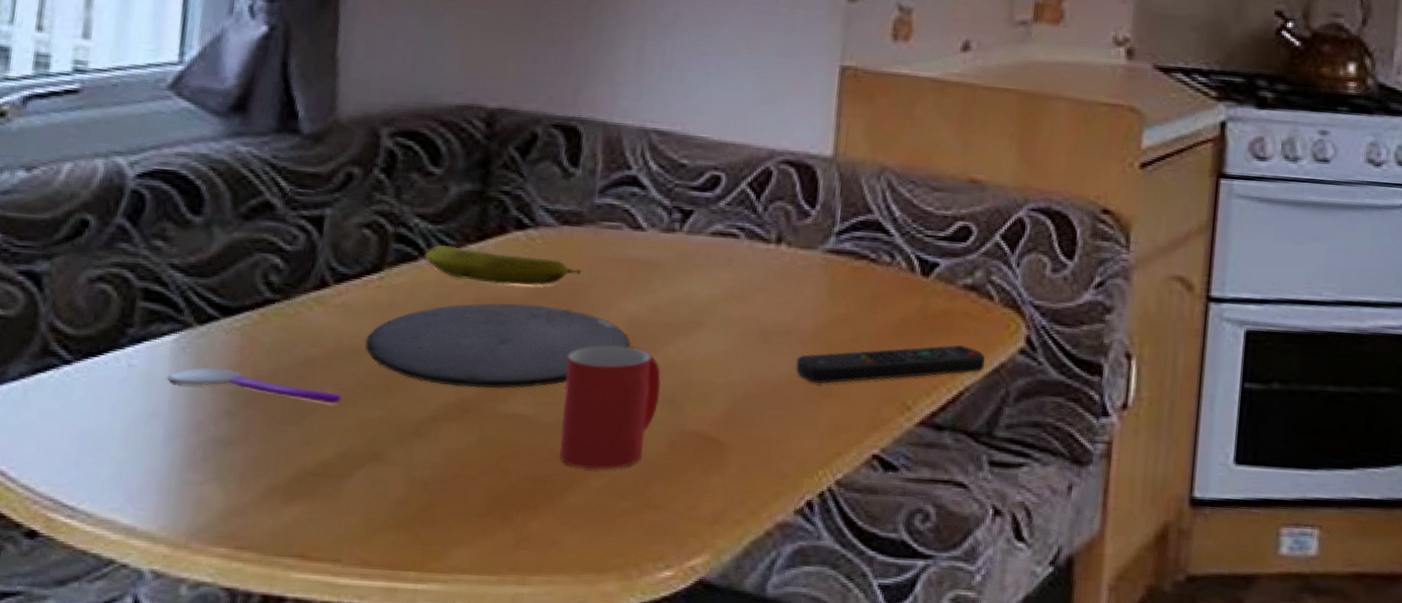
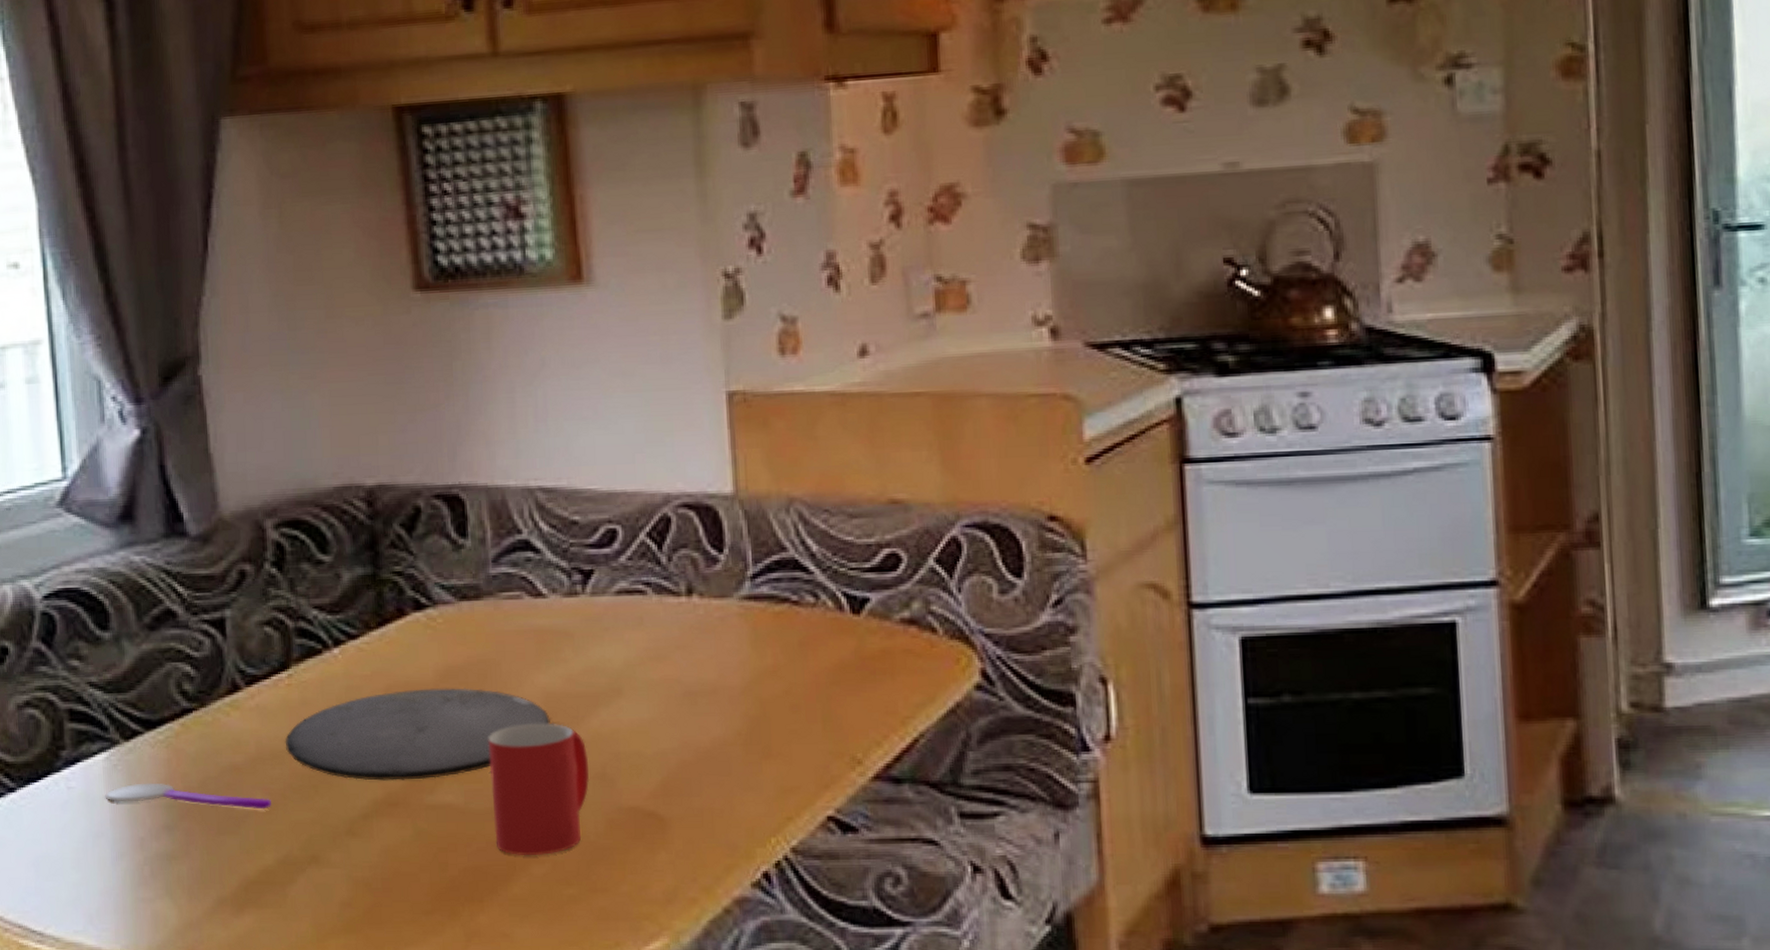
fruit: present [424,244,582,286] -> none [328,634,488,671]
remote control: present [796,345,985,384] -> none [728,687,937,744]

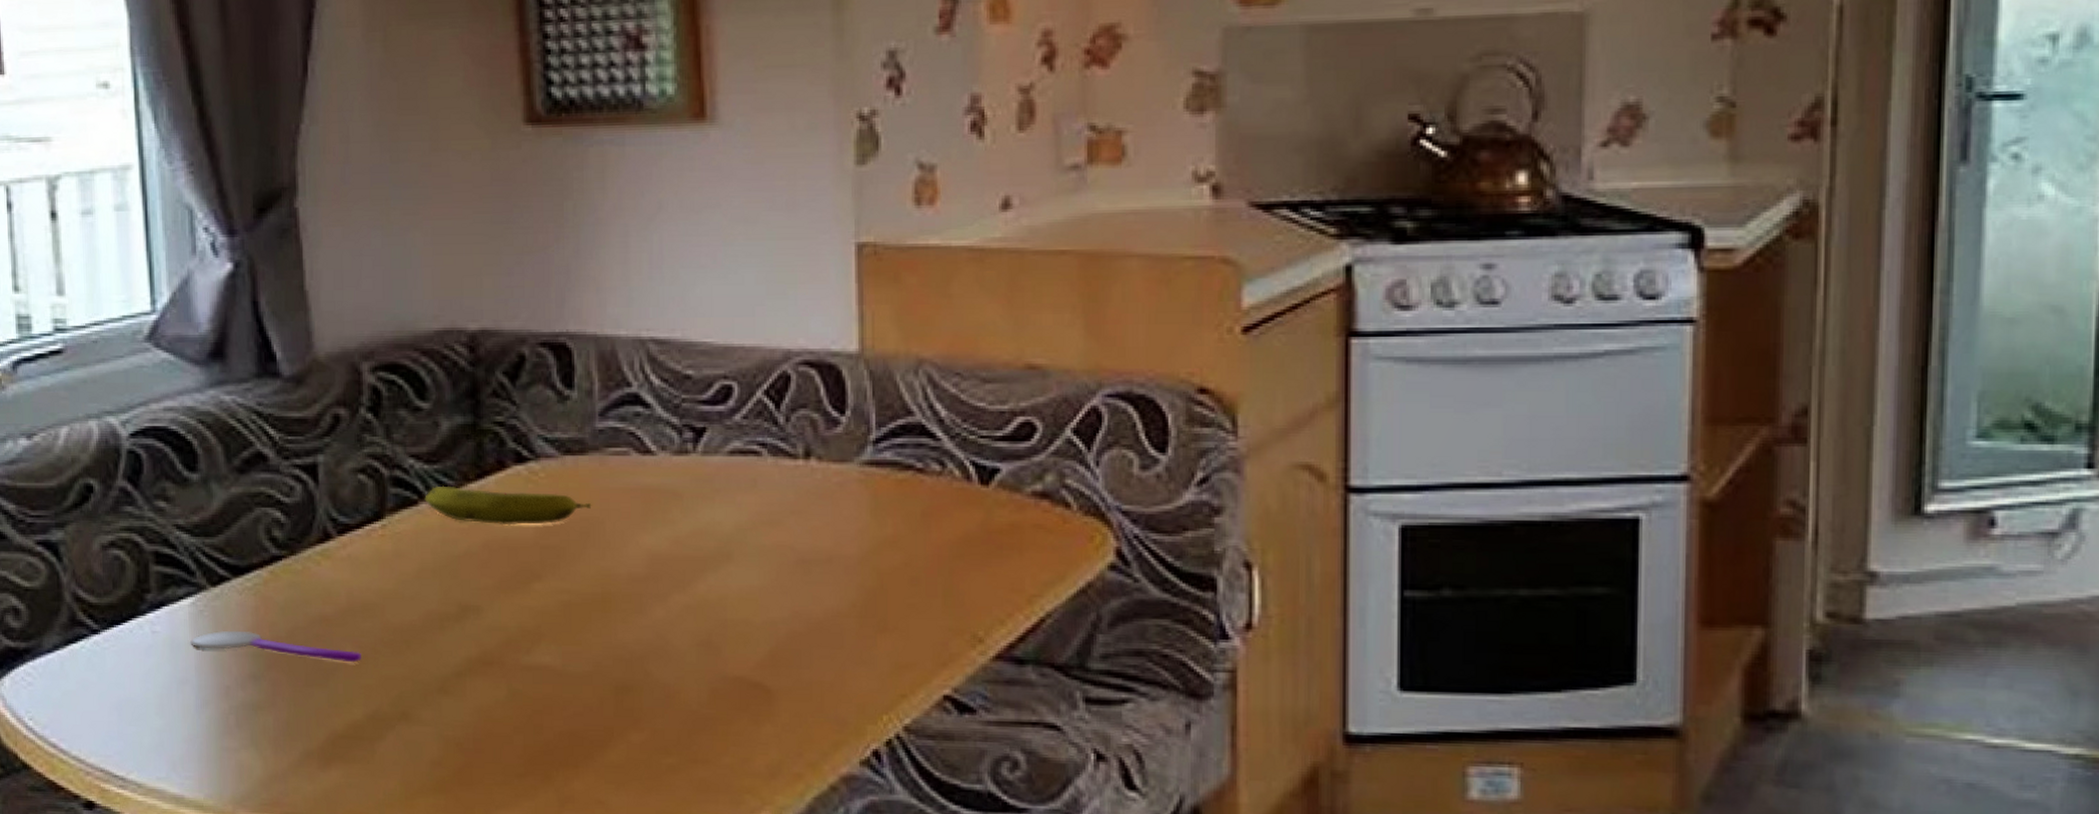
plate: present [285,687,550,781] -> none [377,545,655,639]
fruit: none [328,634,488,671] -> present [424,485,592,526]
mug: present [488,723,590,856] -> none [589,585,694,723]

